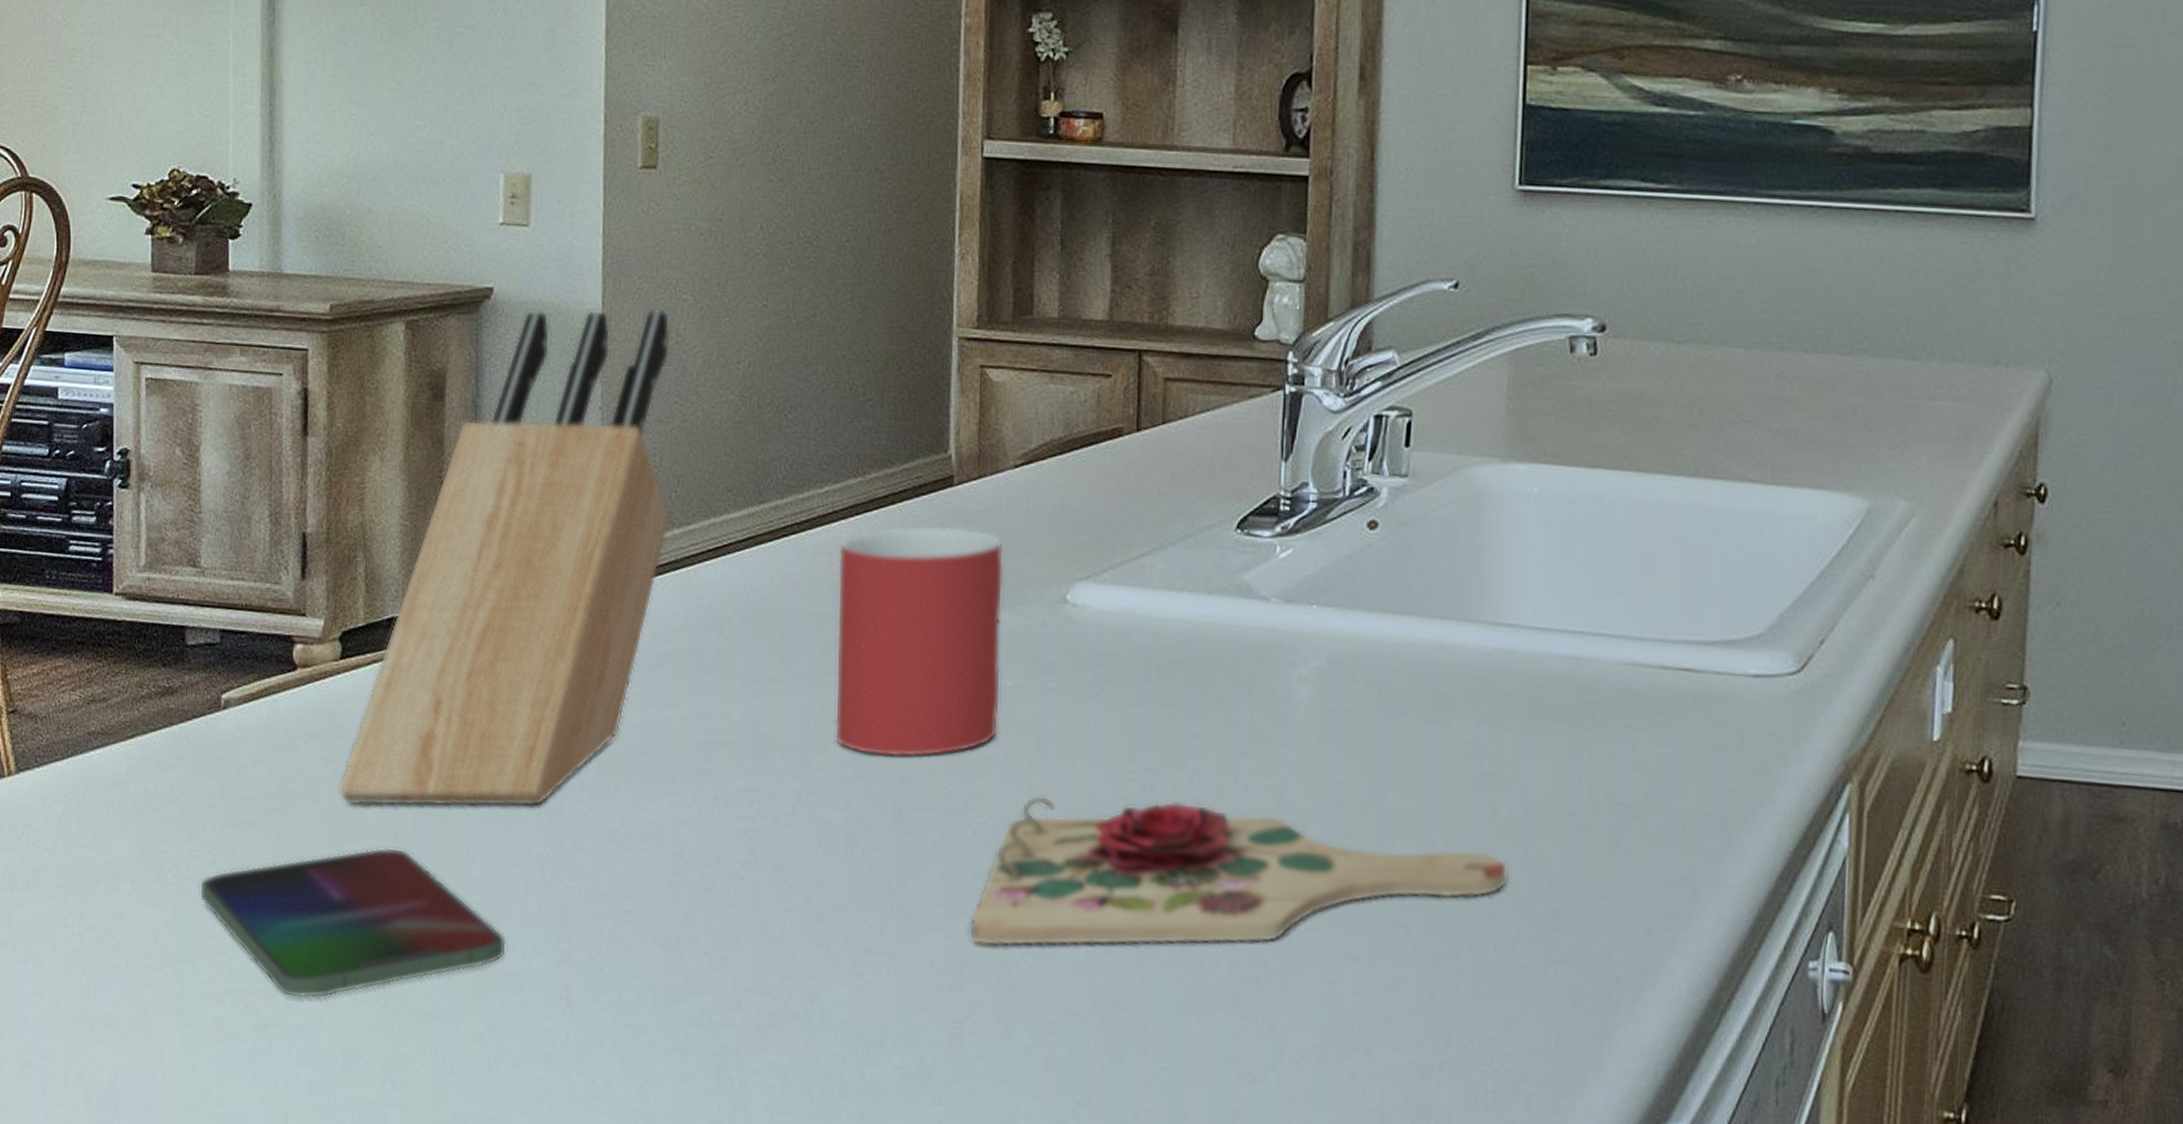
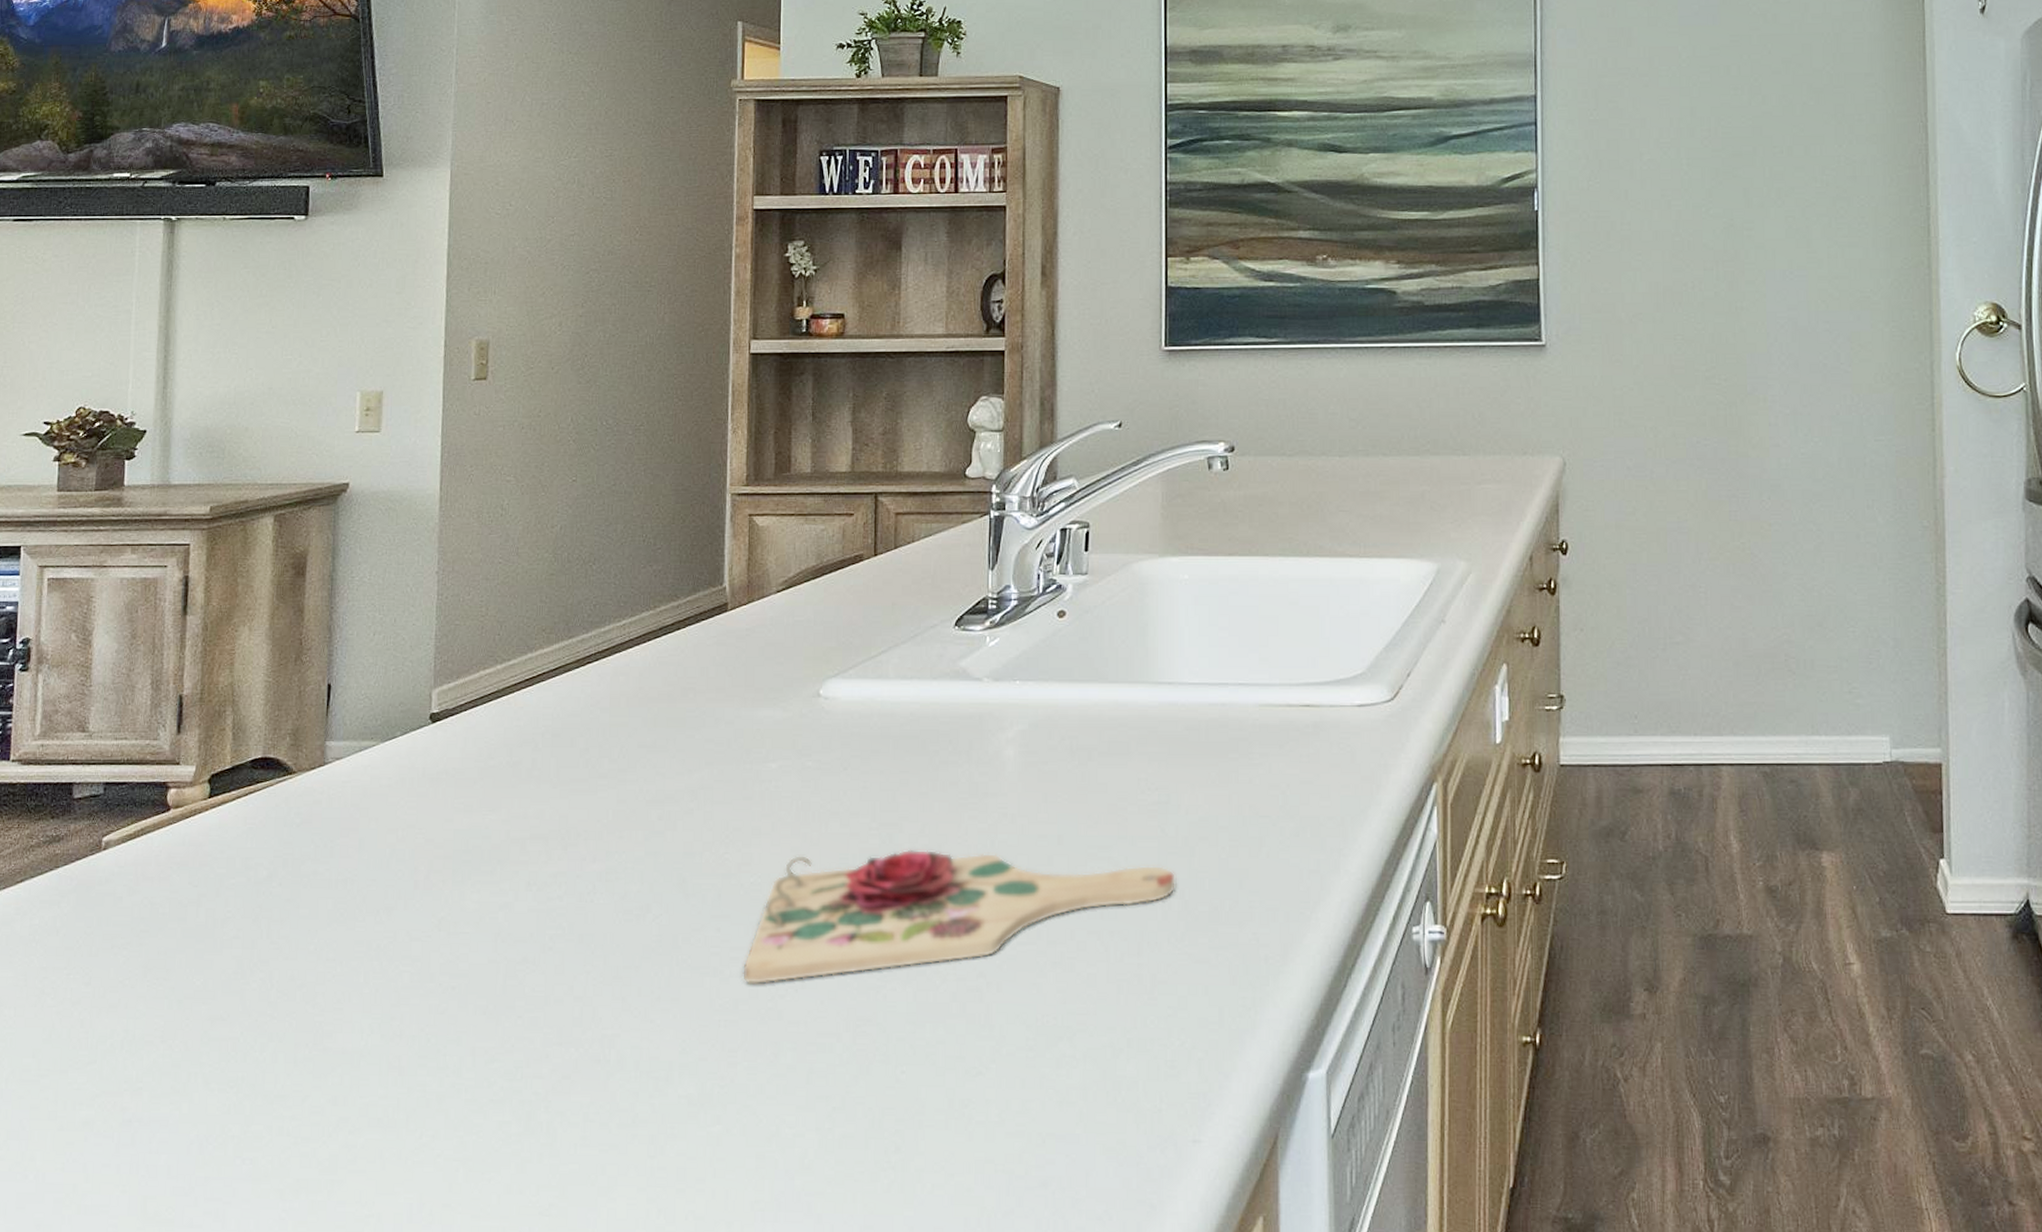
smartphone: present [199,847,506,999] -> none [75,953,346,1095]
knife block: present [338,309,670,807] -> none [202,490,496,922]
mug: present [834,525,1004,758] -> none [629,644,769,836]

